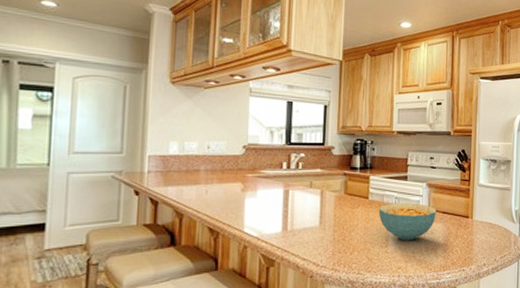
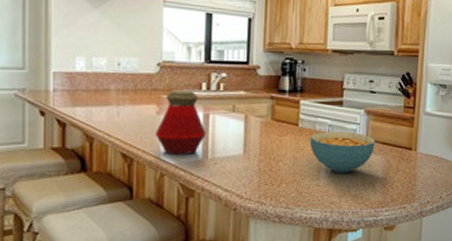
bottle: none [240,169,286,229] -> present [155,90,206,156]

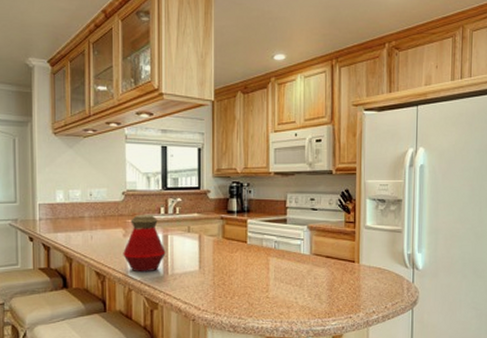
cereal bowl: present [309,131,375,173] -> none [258,247,319,286]

